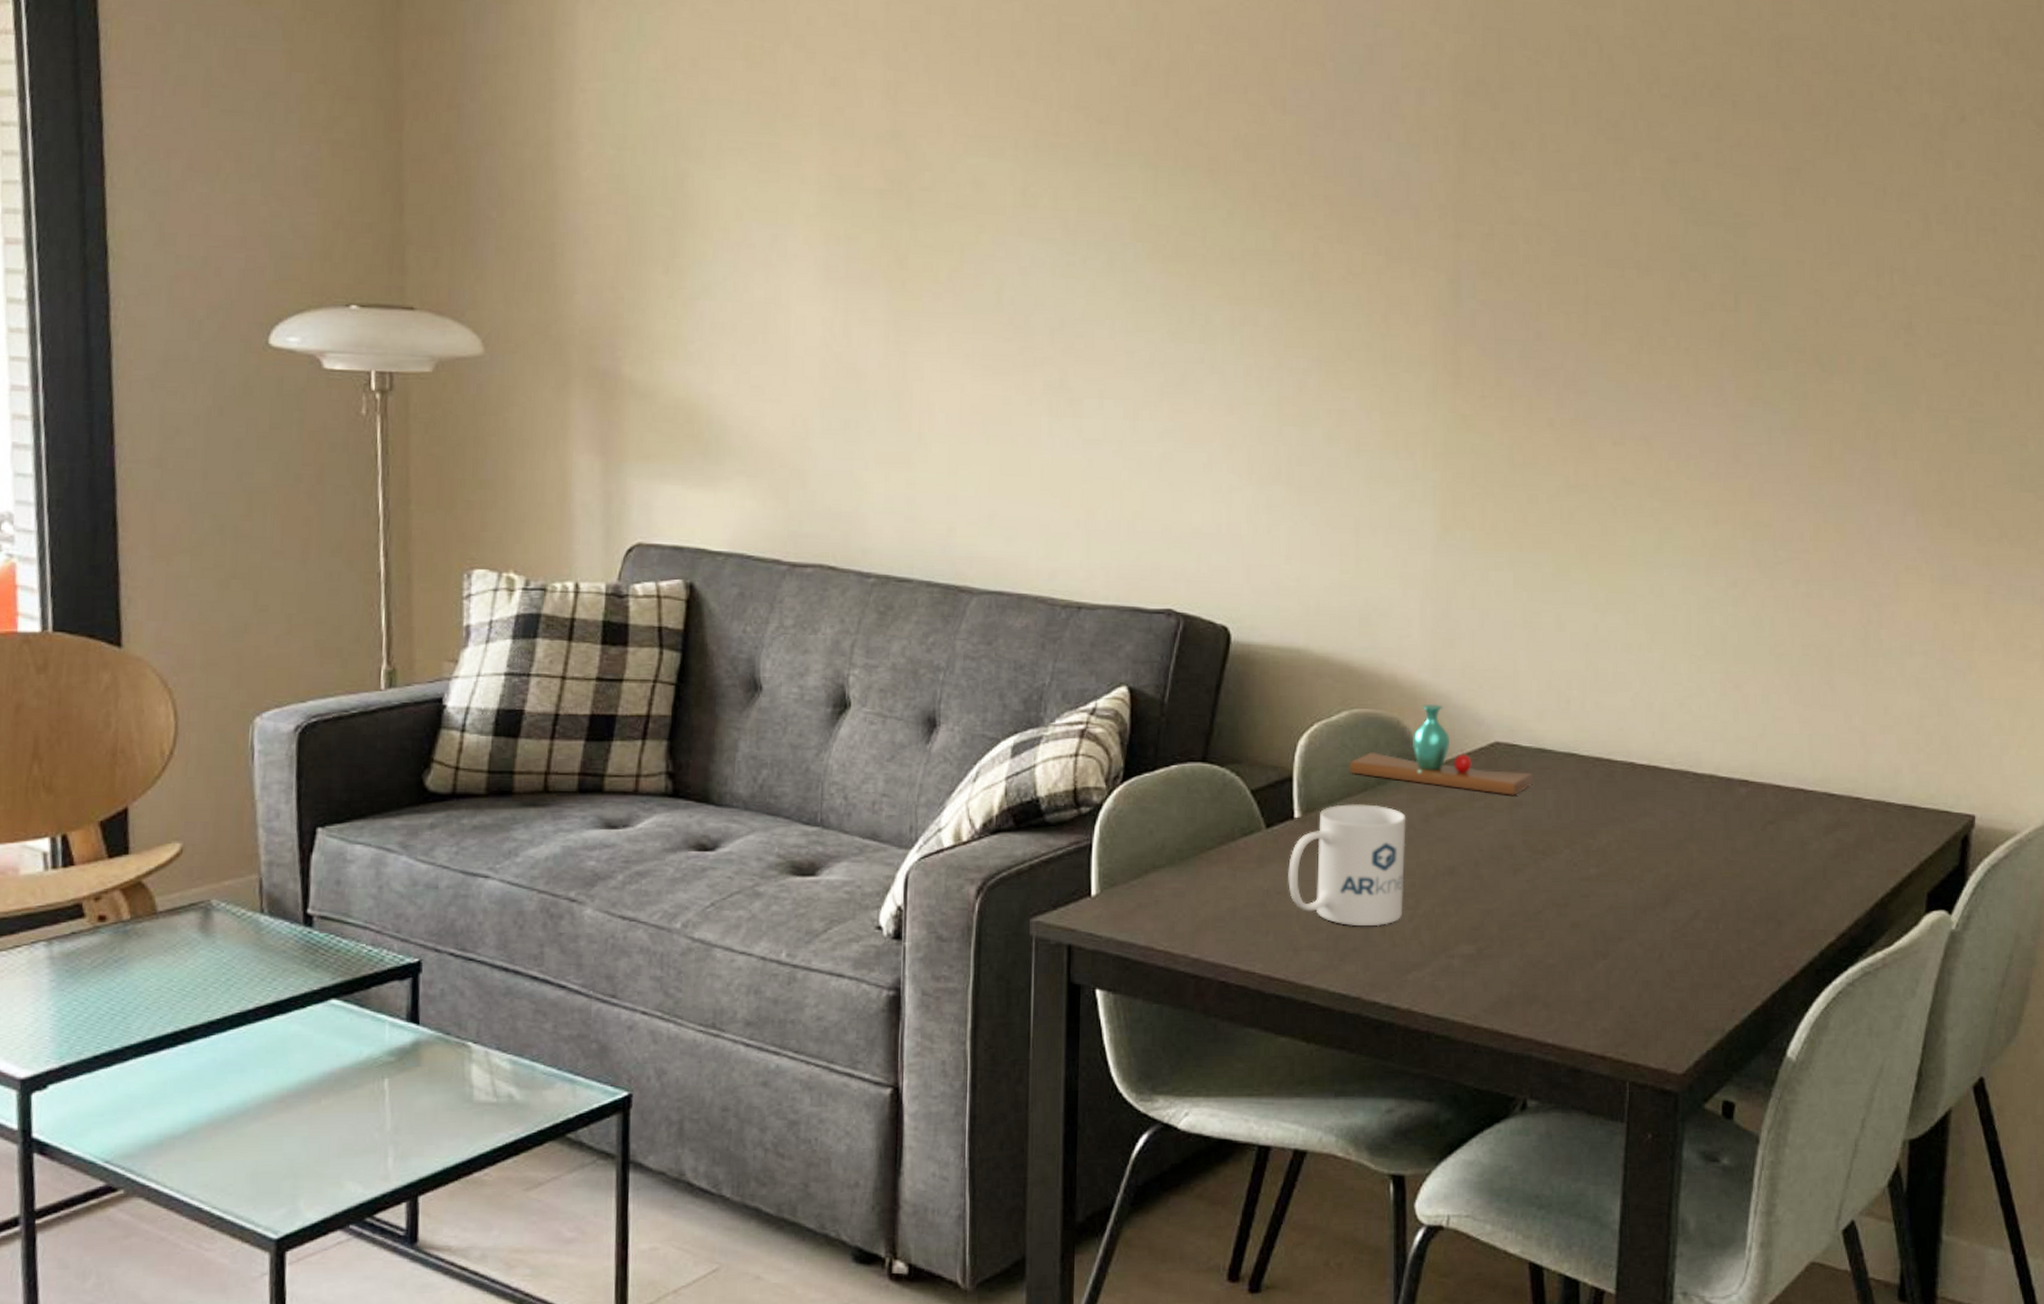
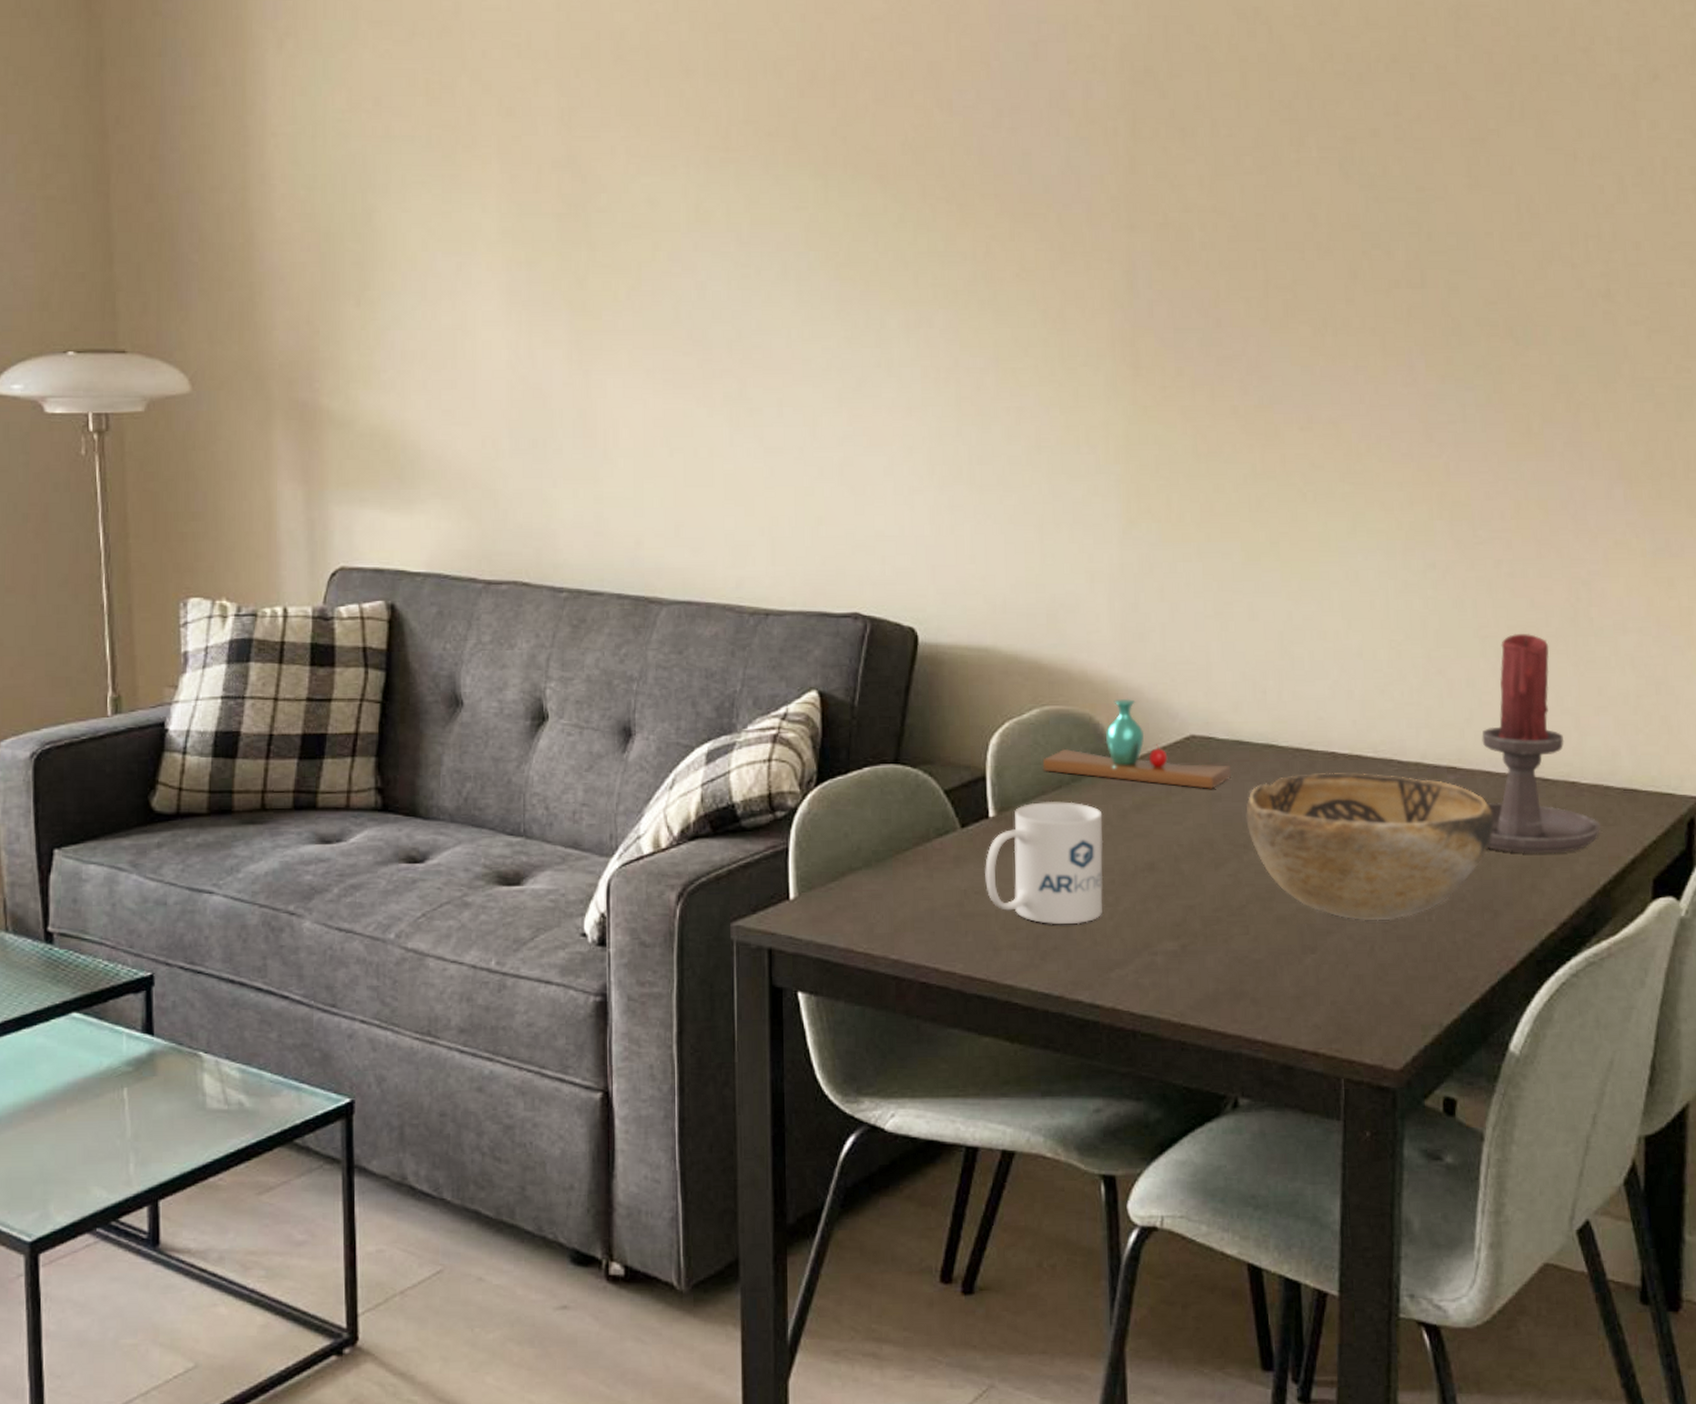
decorative bowl: none [1545,782,1781,929] -> present [1246,772,1494,921]
candle holder: none [1773,653,1881,867] -> present [1481,634,1600,854]

